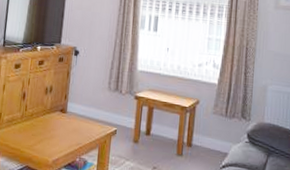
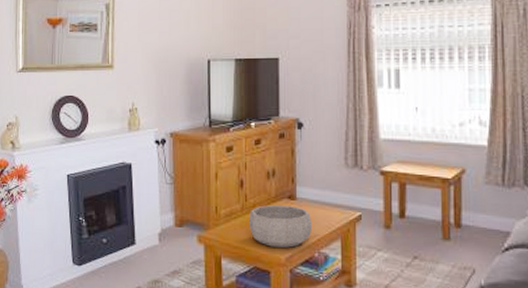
decorative bowl: none [26,115,78,152] -> present [248,205,313,248]

